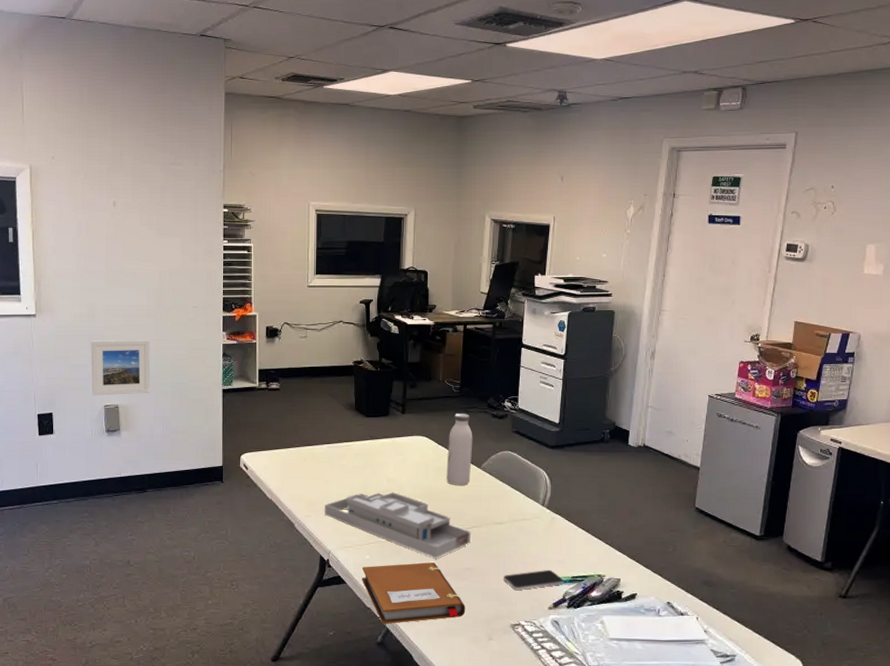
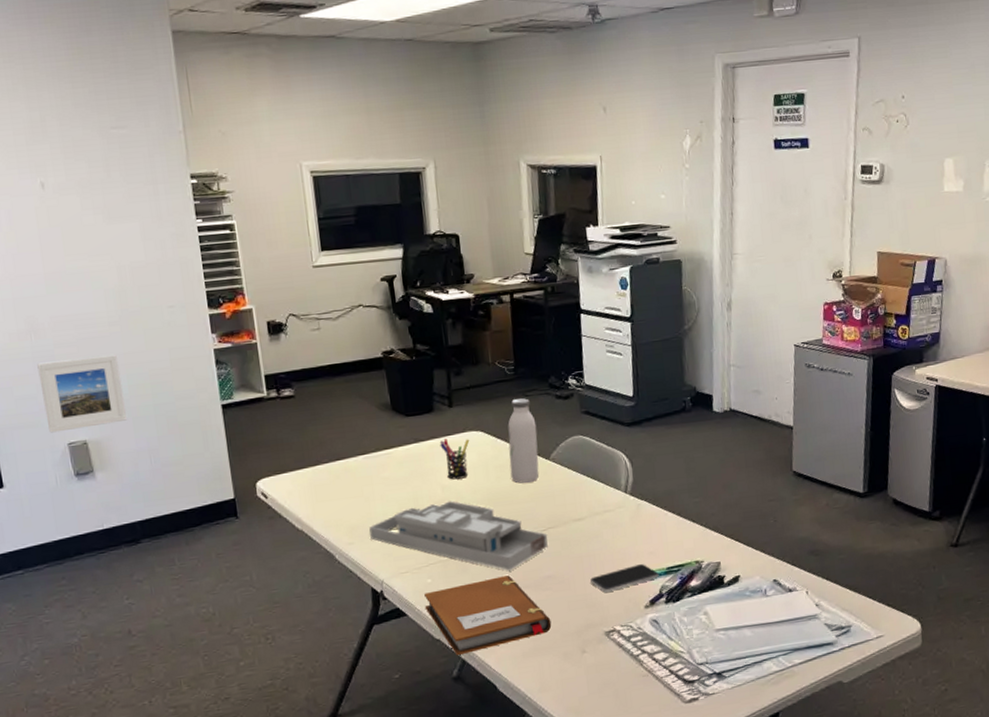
pen holder: none [391,439,416,475] -> present [439,439,470,480]

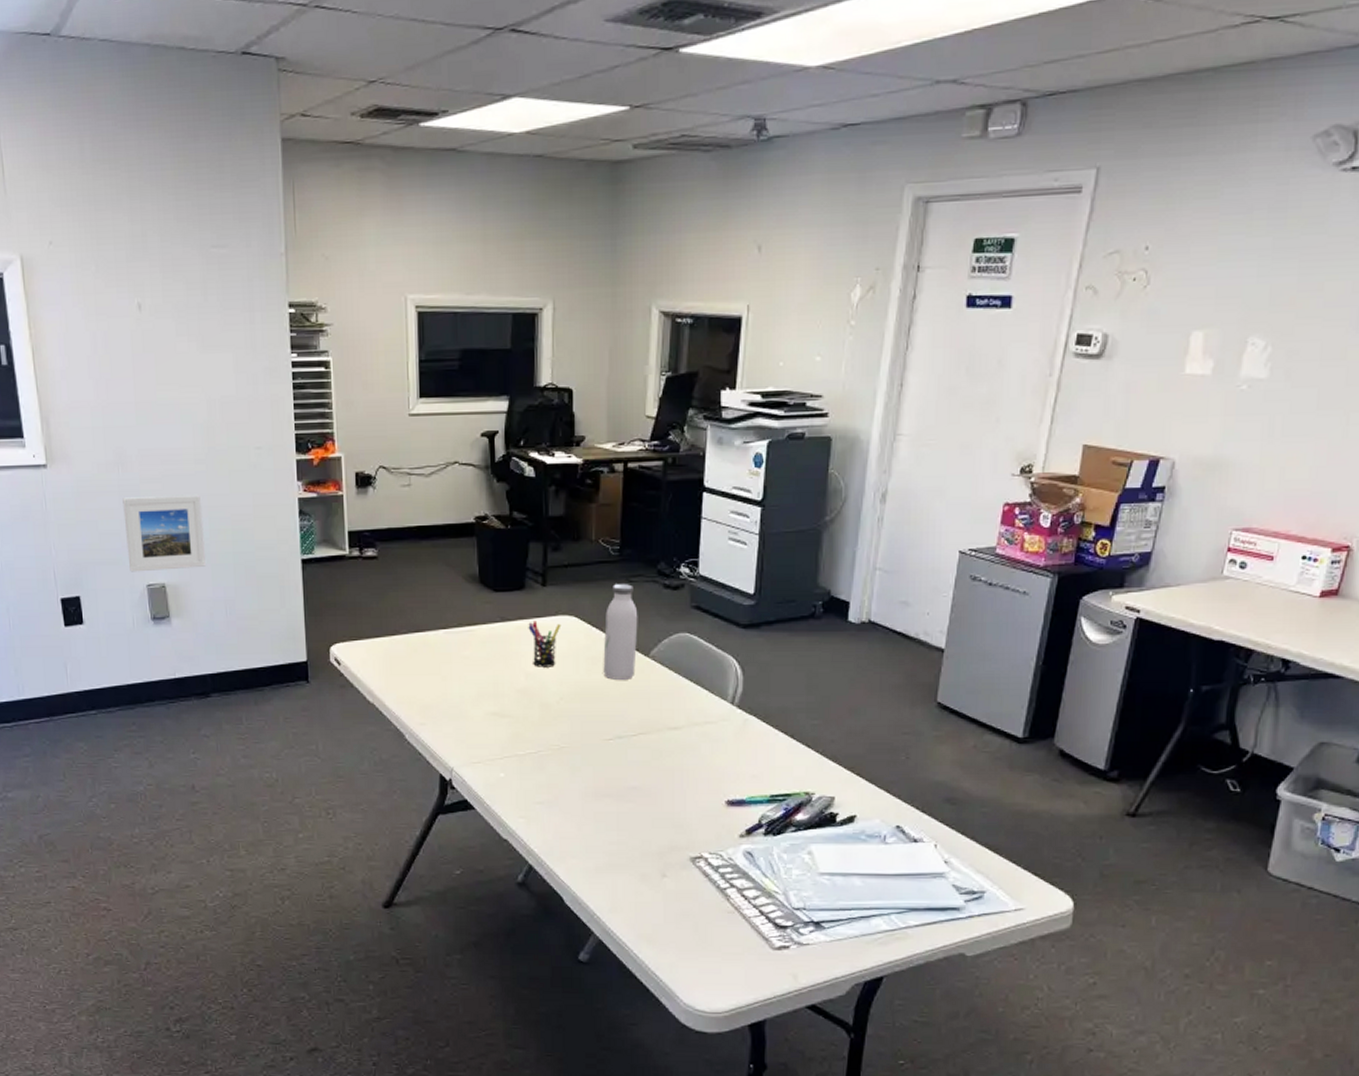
desk organizer: present [369,501,548,571] -> none [444,691,638,775]
notebook: present [424,575,552,656] -> none [494,780,631,860]
smartphone: present [590,564,659,592] -> none [680,788,760,813]

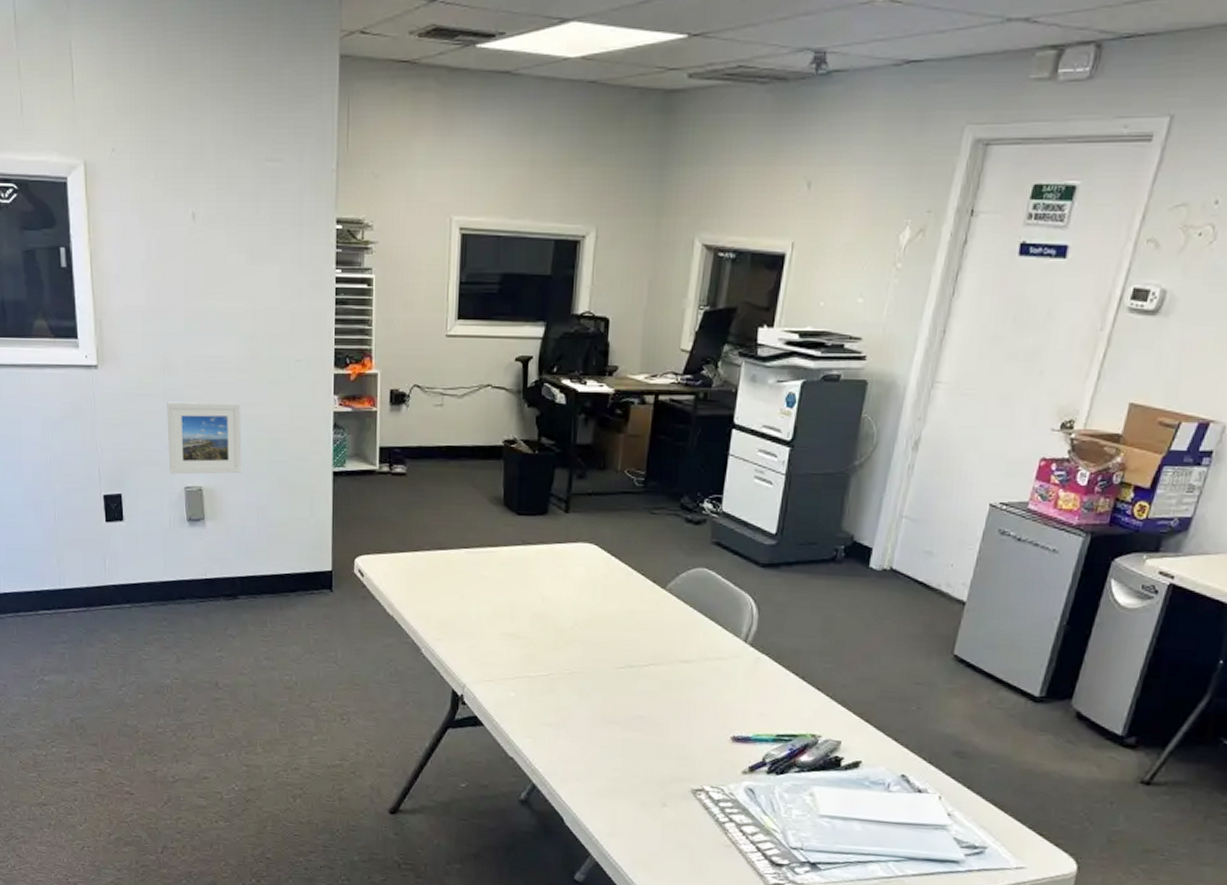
pen holder: present [528,621,561,667] -> none [548,546,581,593]
water bottle: present [603,584,638,680] -> none [619,515,658,610]

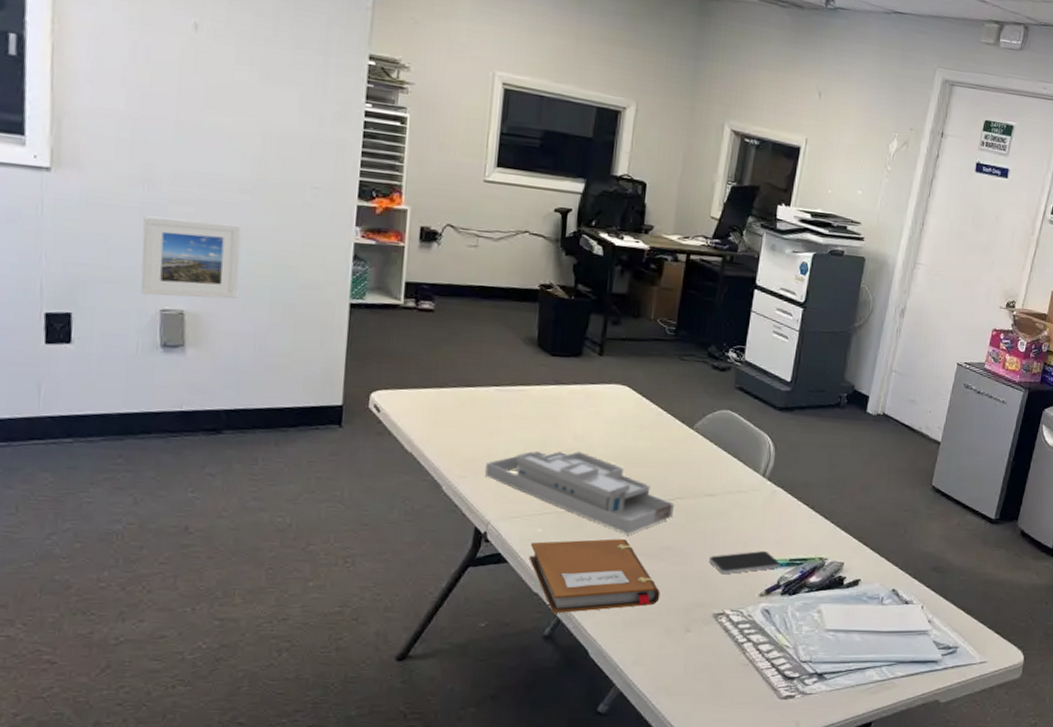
desk organizer: none [460,613,648,701] -> present [485,450,675,534]
notebook: none [503,705,635,779] -> present [529,539,661,614]
smartphone: none [686,724,766,748] -> present [709,551,781,574]

